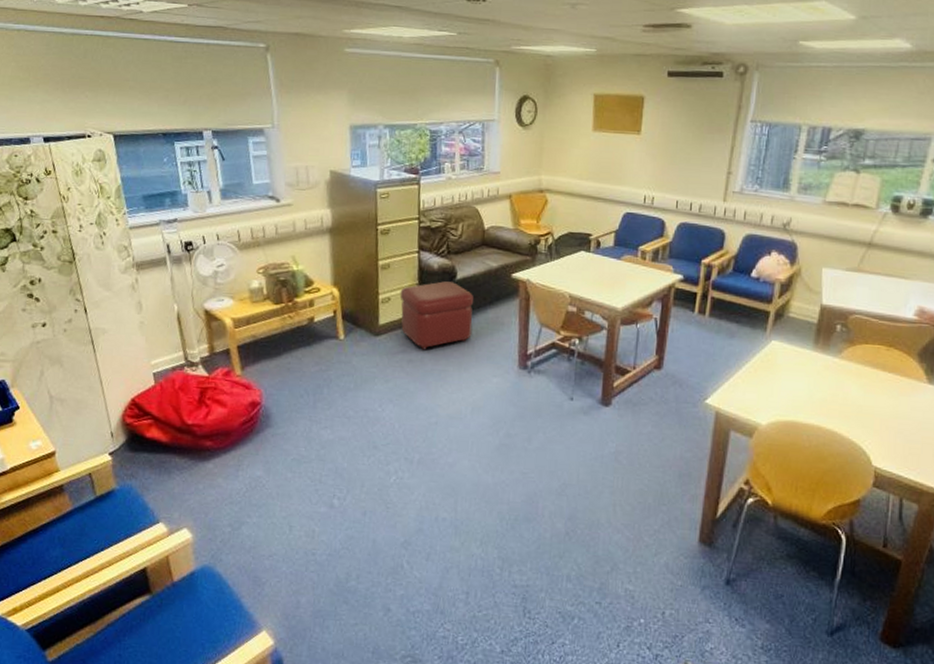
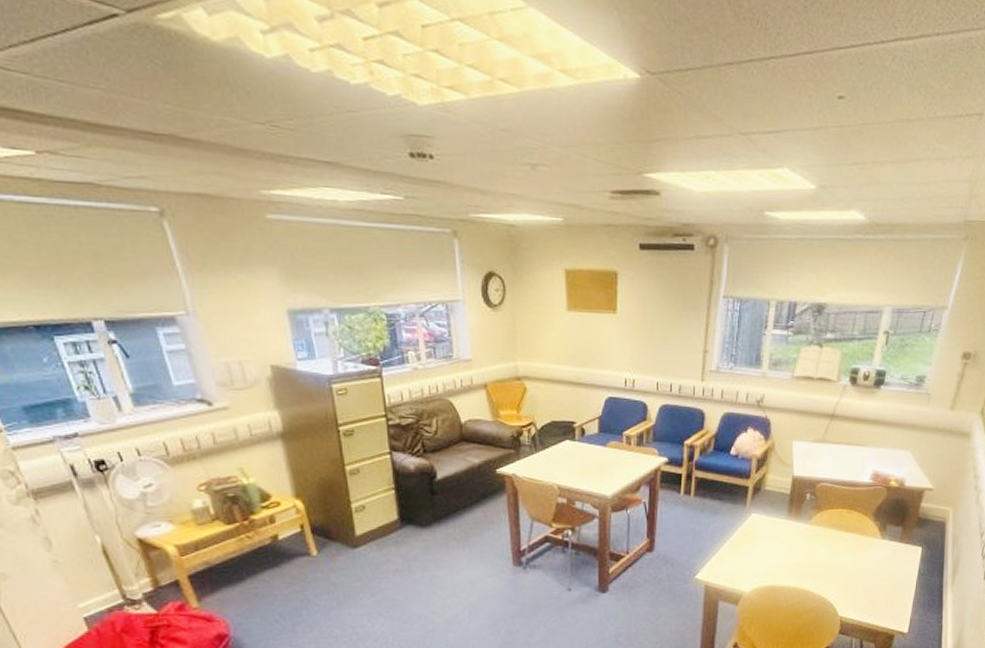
ottoman: present [399,281,474,350] -> none [375,483,460,558]

